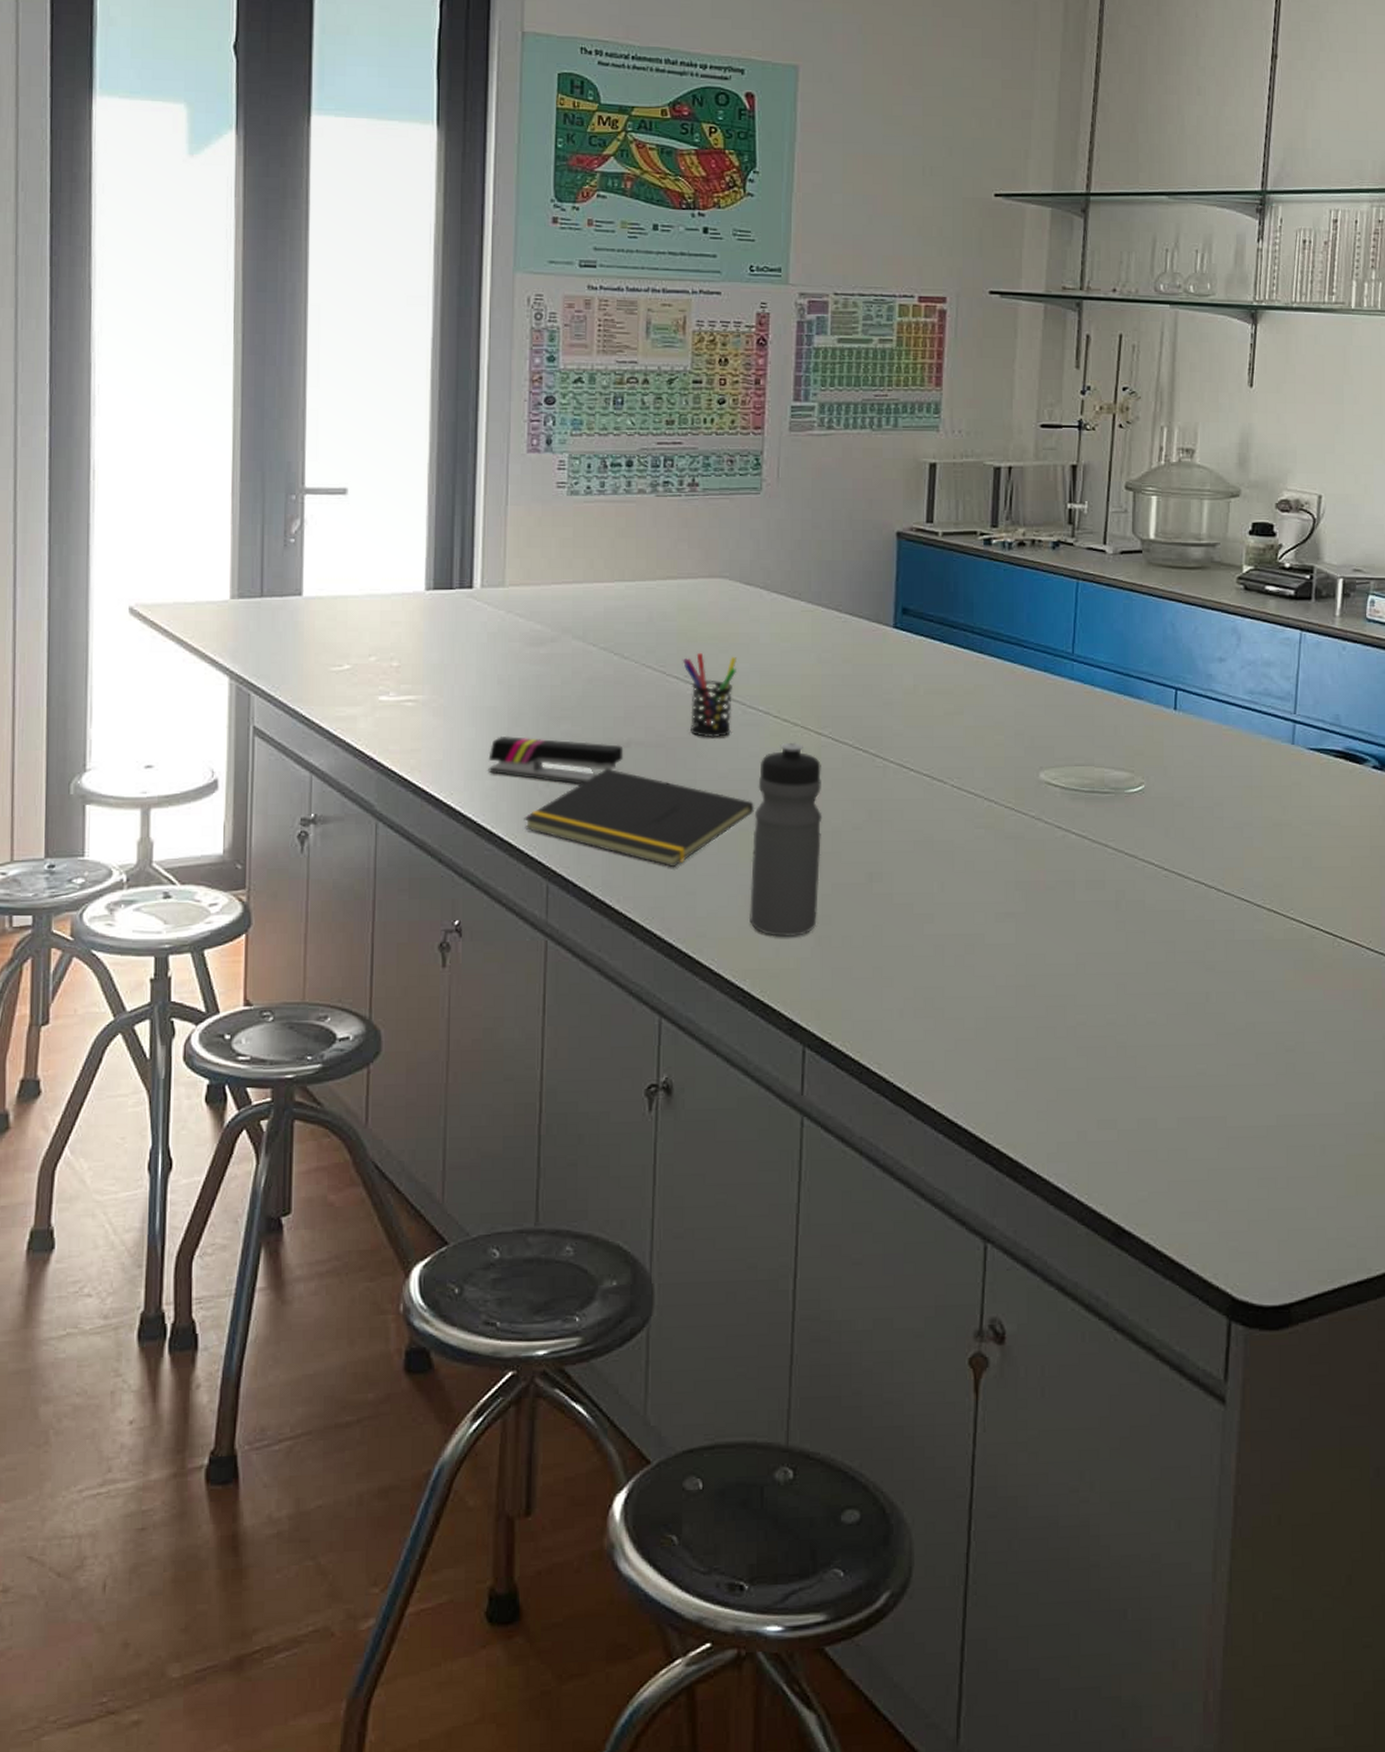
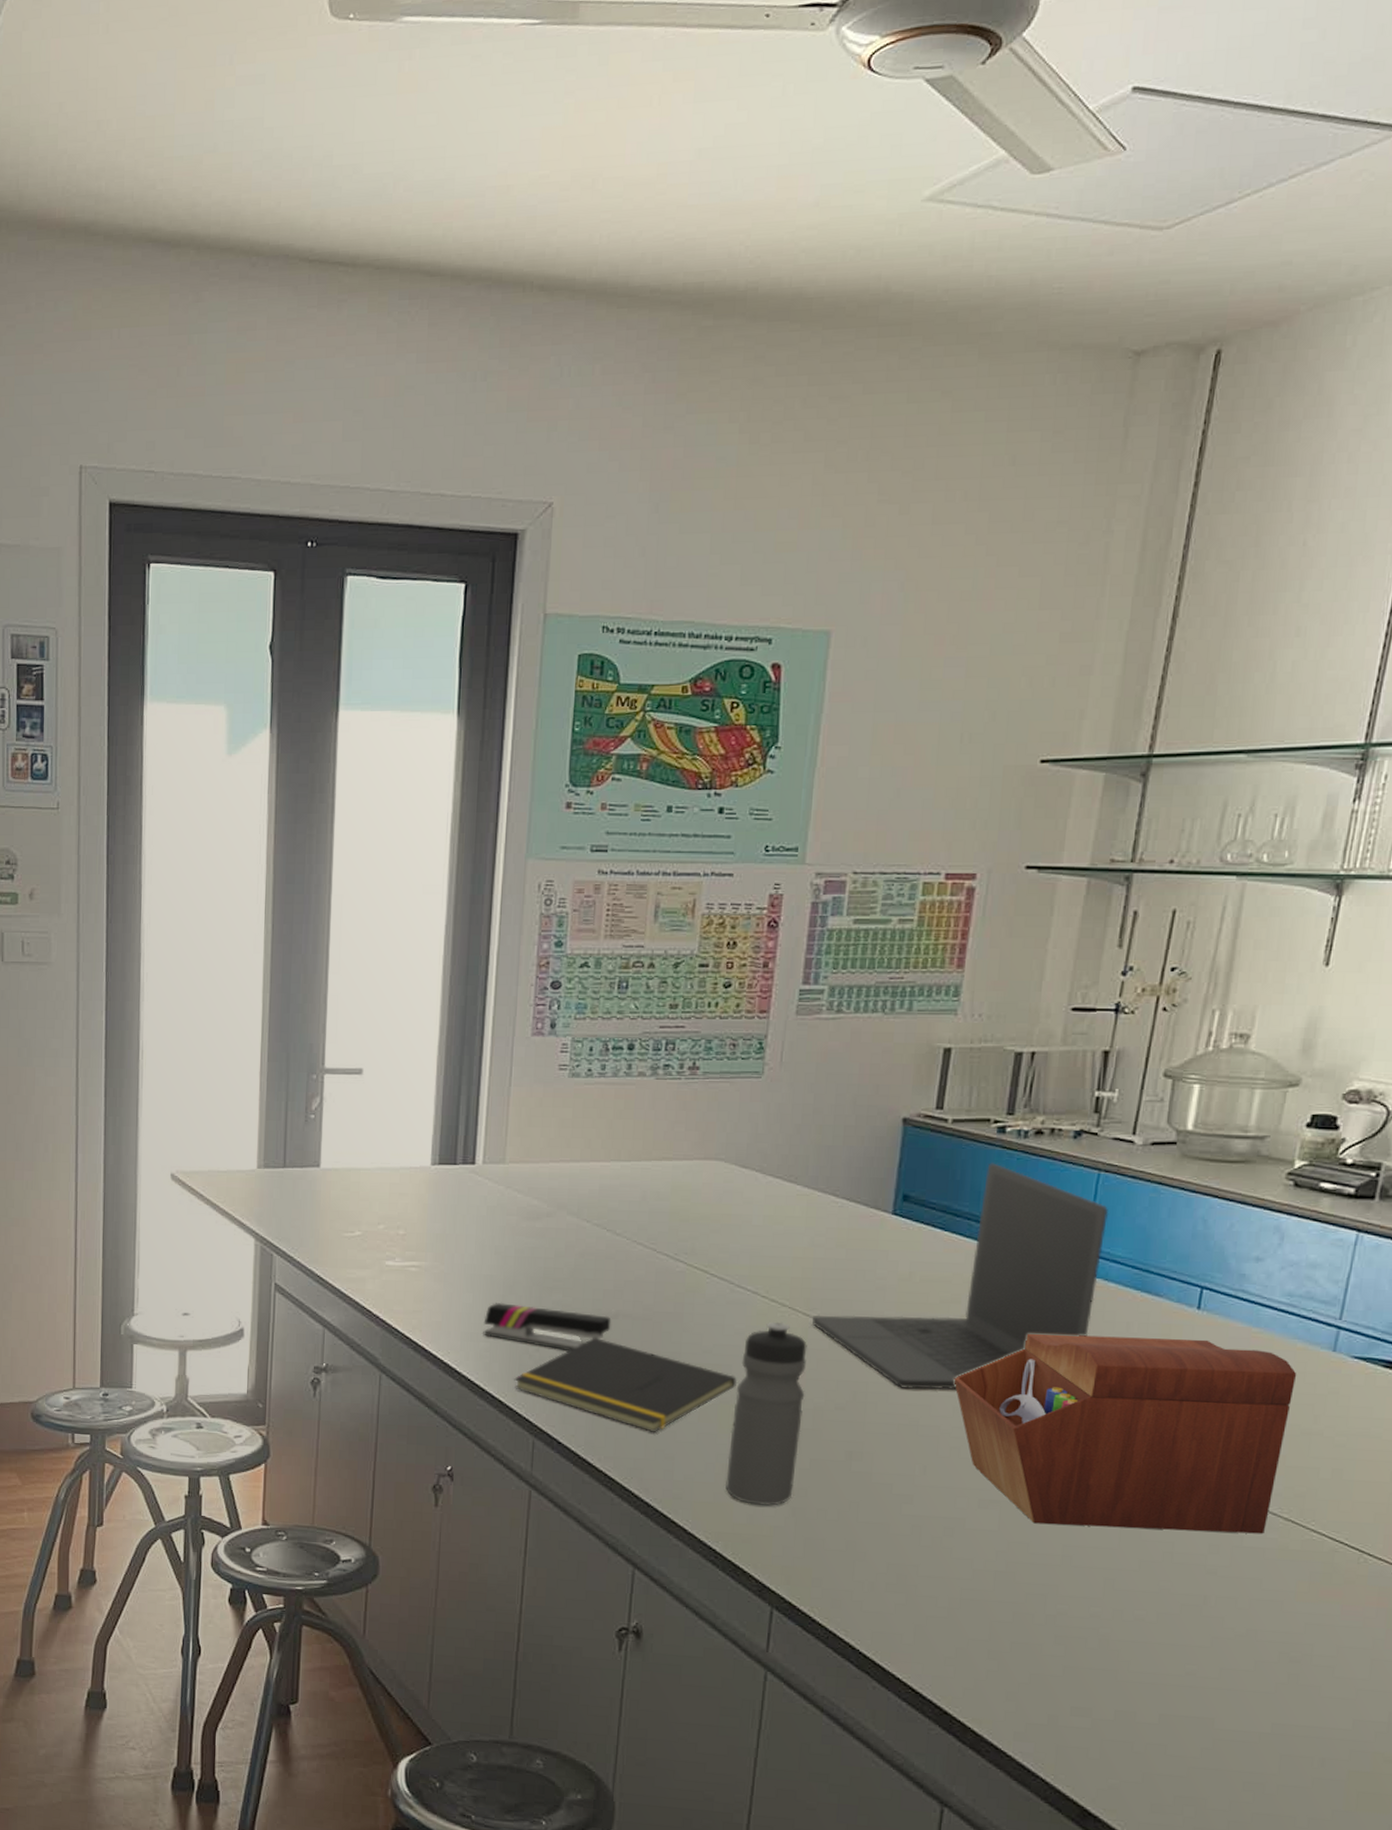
pen holder: present [682,652,736,738] -> none [673,1231,727,1314]
laptop: none [824,574,1090,804] -> present [811,1163,1109,1390]
sewing box: none [963,739,1264,934] -> present [954,1333,1297,1534]

